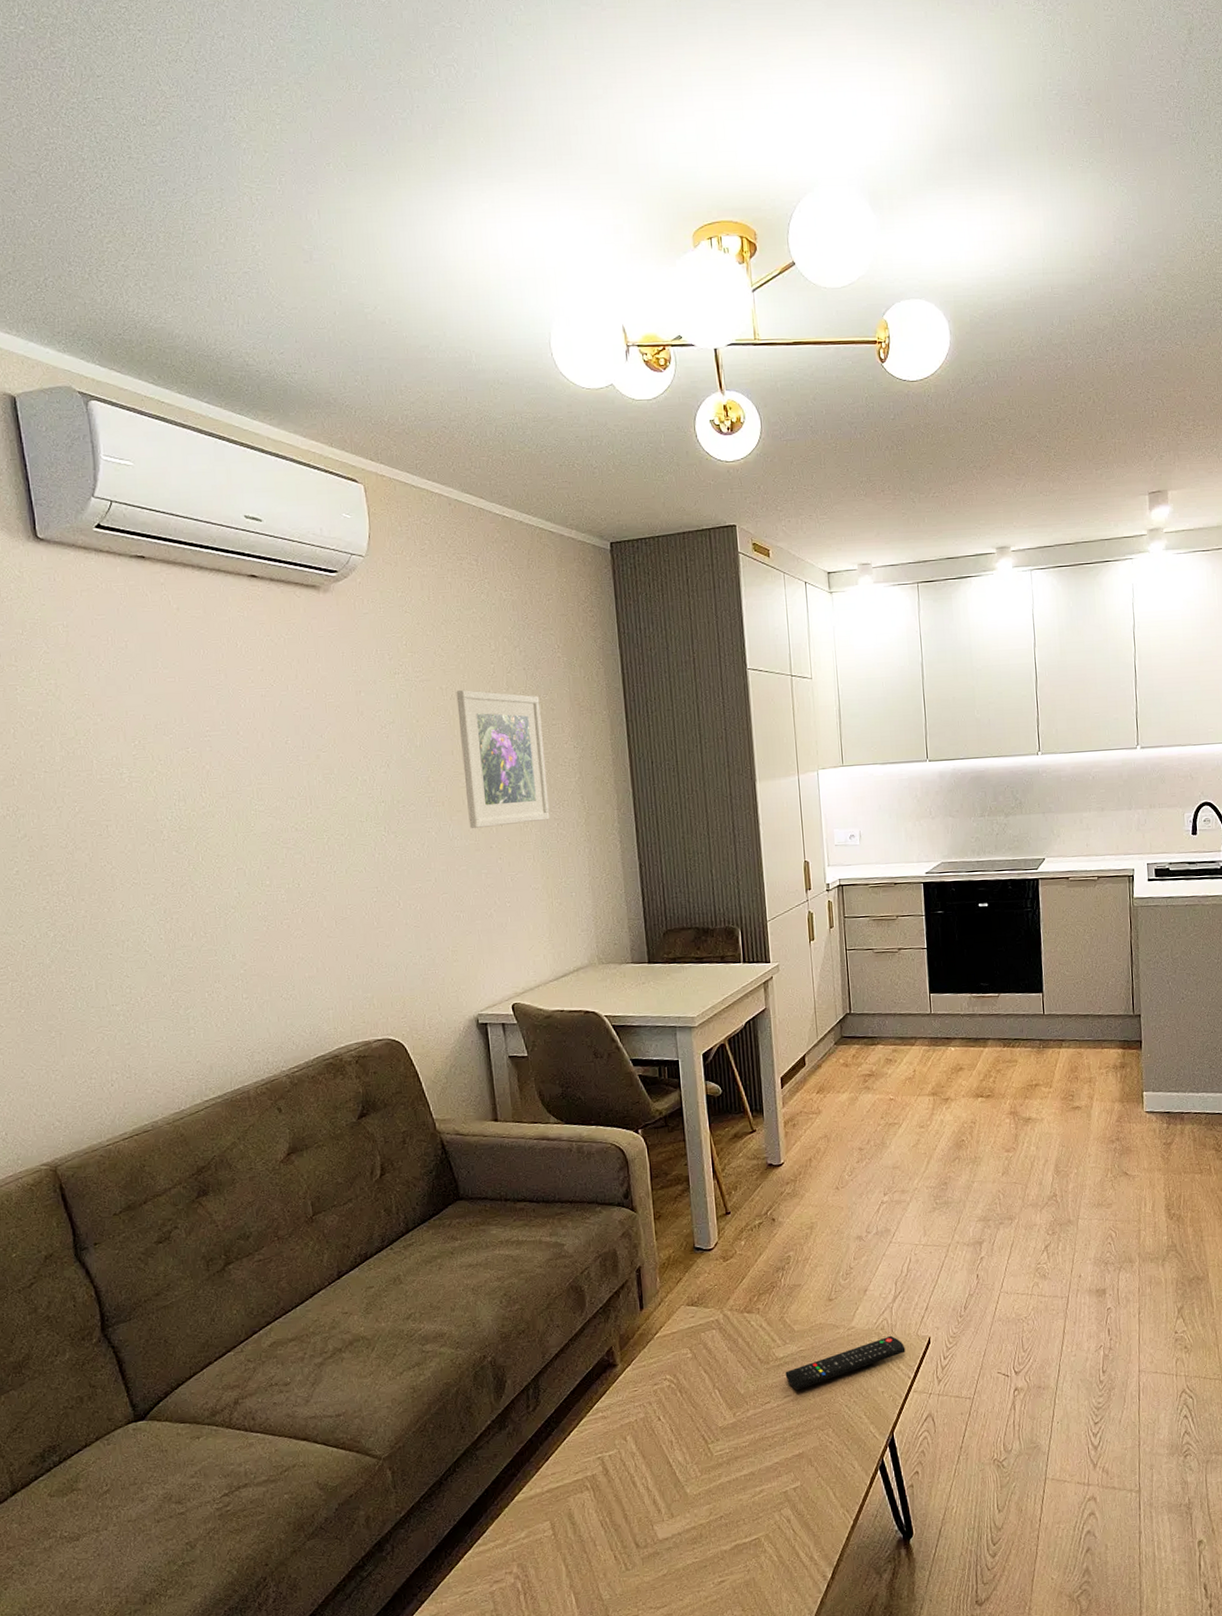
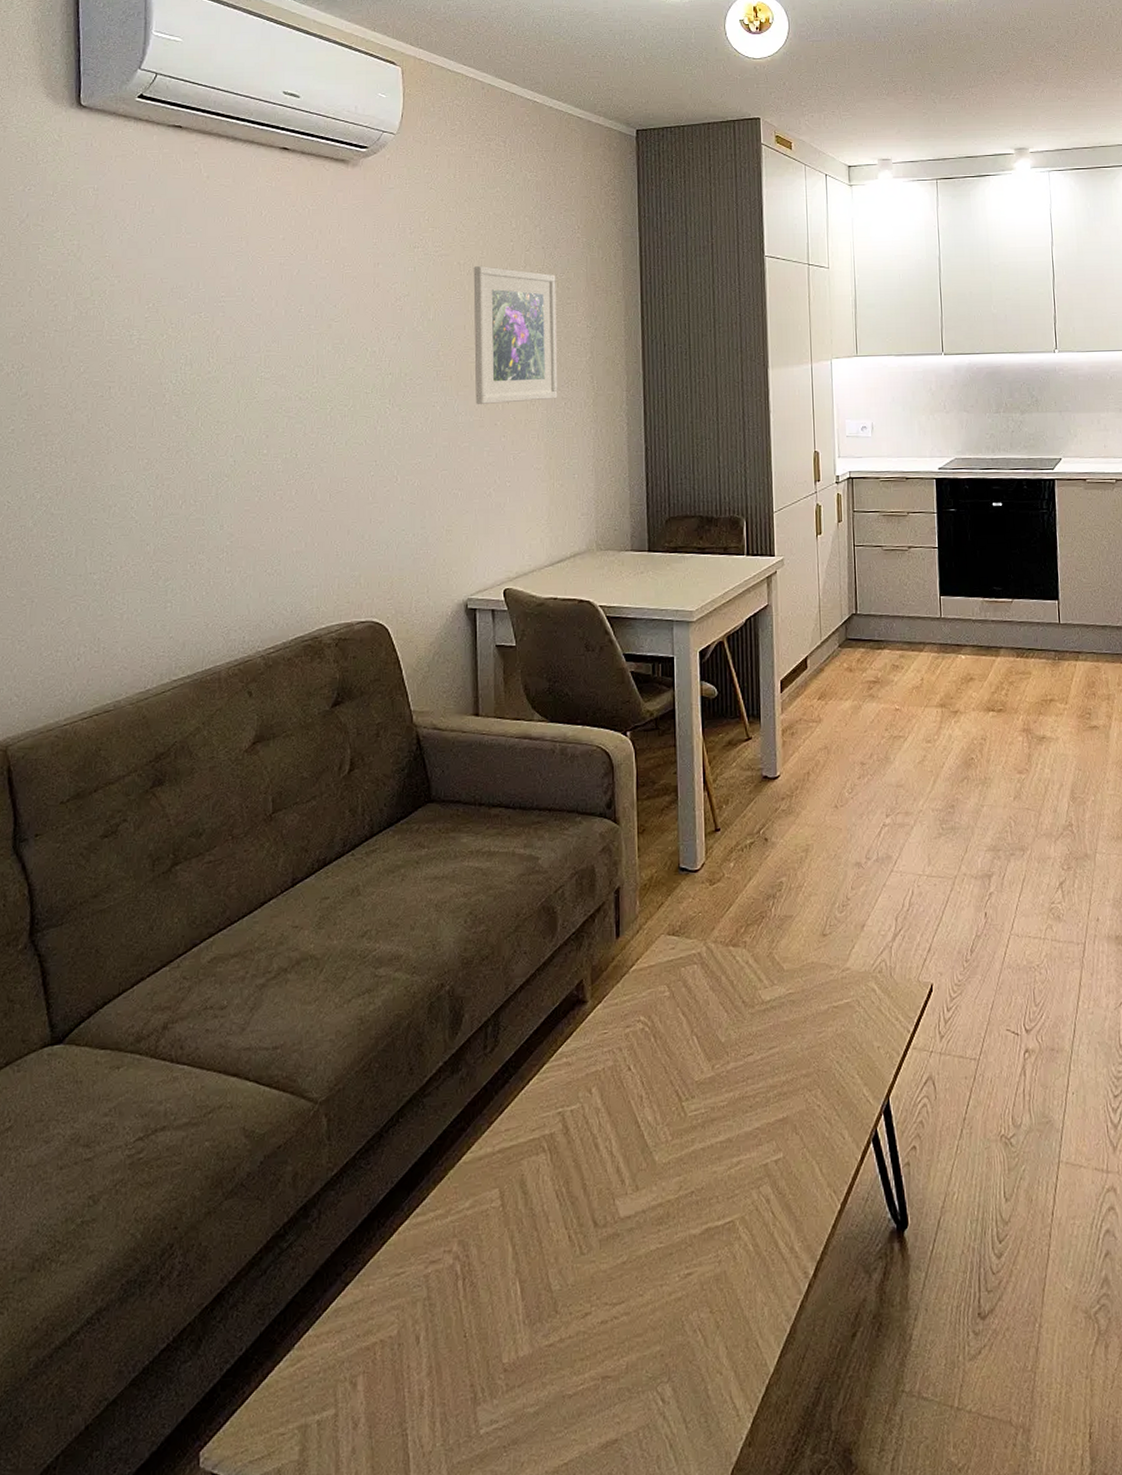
remote control: present [785,1335,906,1390] -> none [771,980,905,1040]

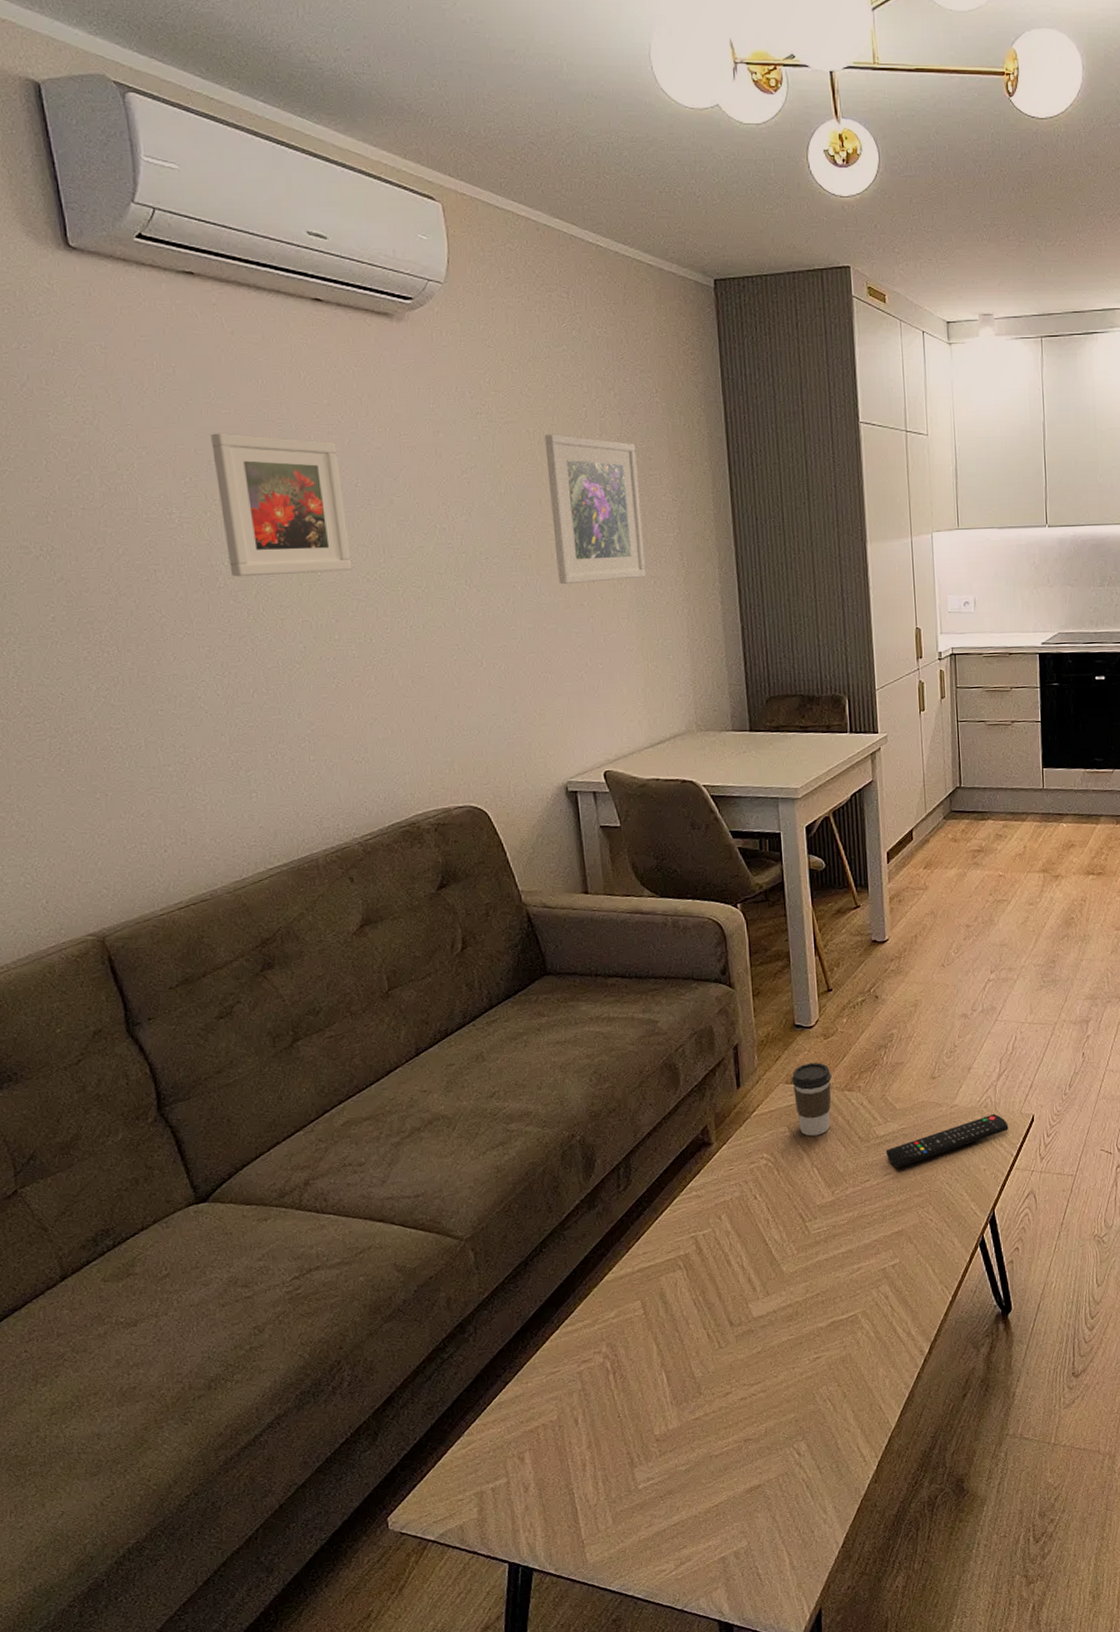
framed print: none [176,264,288,395] -> present [211,433,352,577]
coffee cup: none [674,911,716,998] -> present [792,1062,832,1136]
remote control: none [771,980,905,1040] -> present [886,1113,1009,1168]

